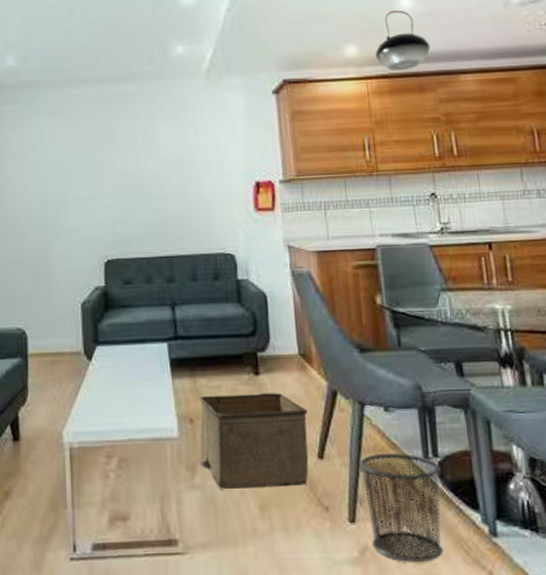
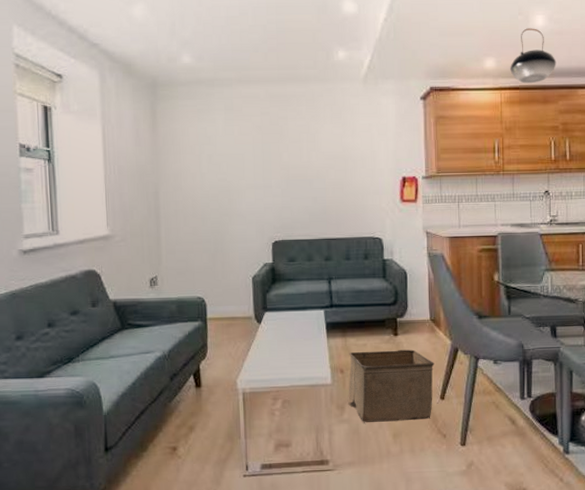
waste bin: present [360,453,443,562] -> none [472,395,532,473]

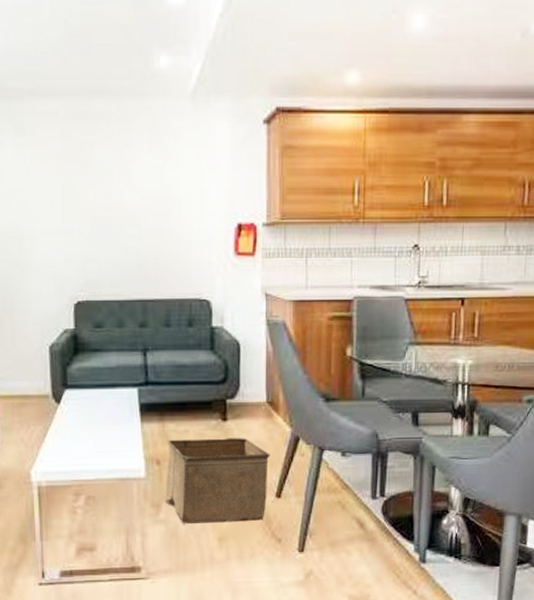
pendant light: present [510,28,556,84] -> none [378,31,437,106]

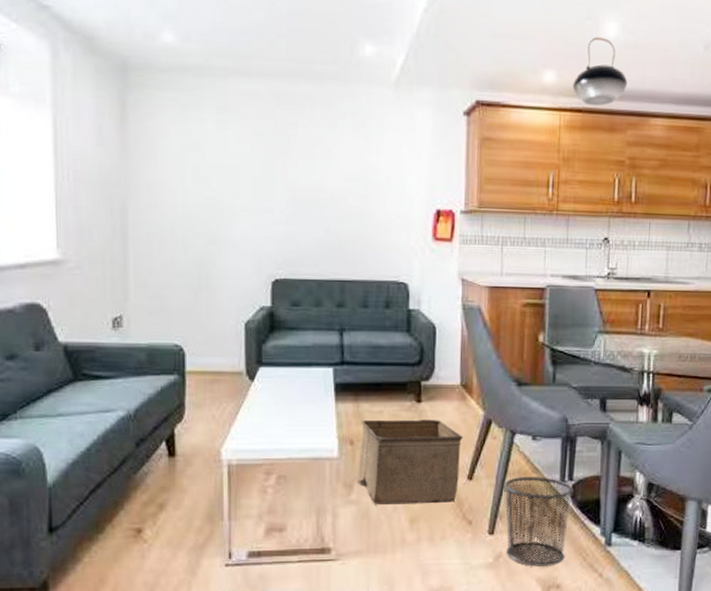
waste bin: none [313,493,385,584] -> present [504,477,573,566]
pendant light: none [378,31,437,106] -> present [573,37,628,106]

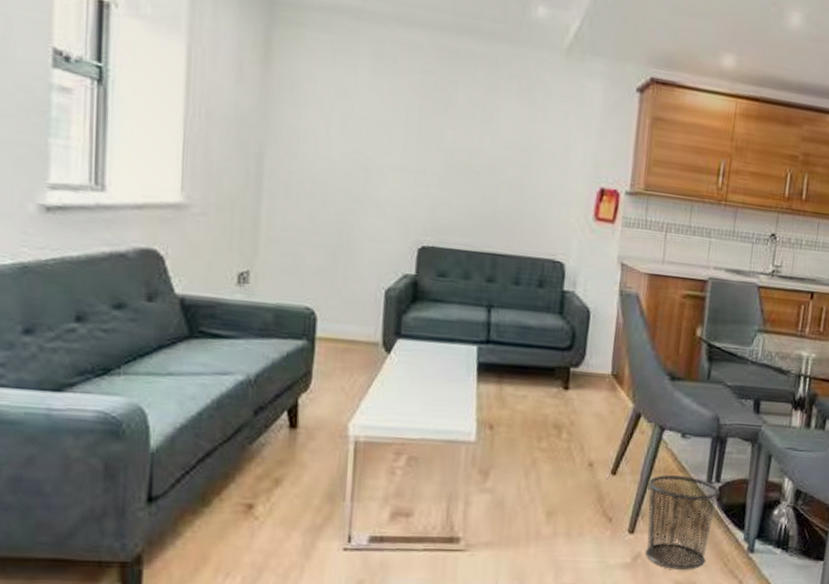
storage bin: present [356,419,463,506] -> none [493,404,610,498]
pendant light: present [573,37,628,106] -> none [751,25,808,97]

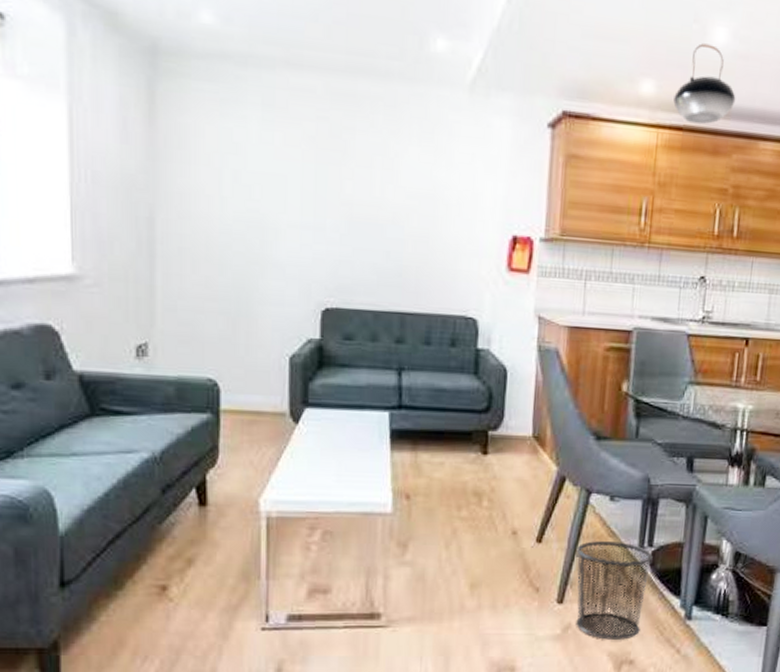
pendant light: none [751,25,808,97] -> present [673,43,736,125]

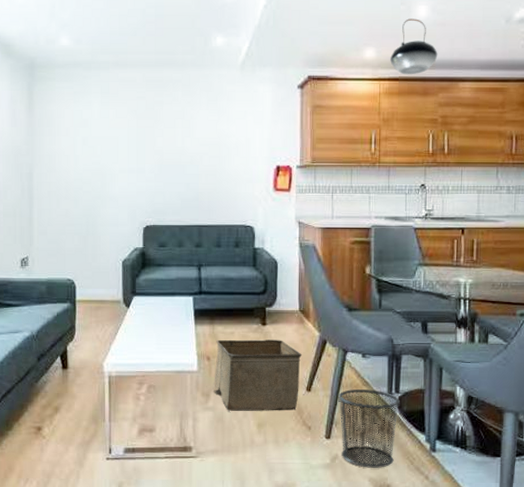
storage bin: none [412,472,533,568] -> present [213,339,302,412]

